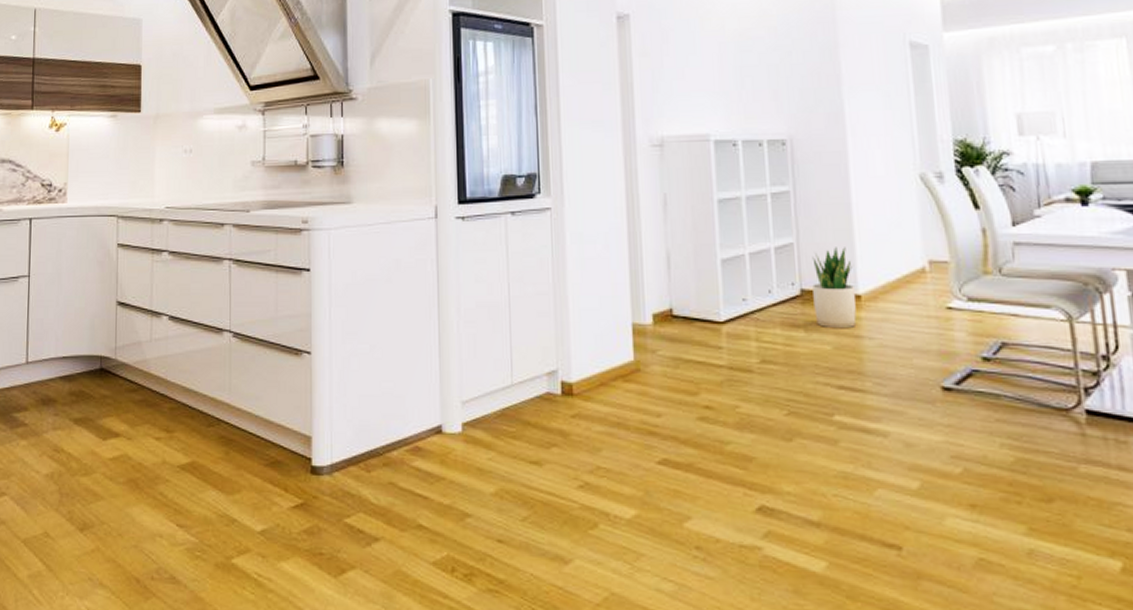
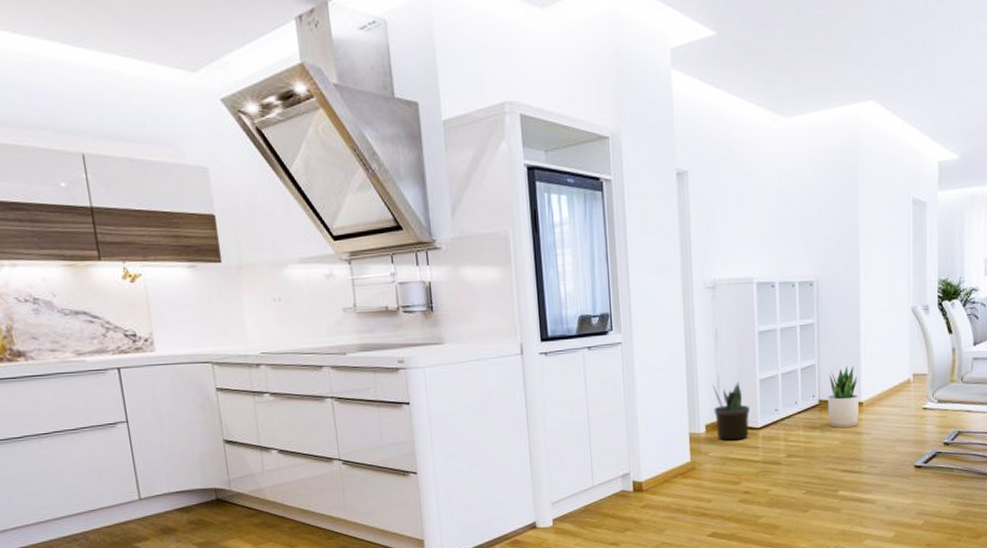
planter: none [661,261,709,336] -> present [713,382,750,441]

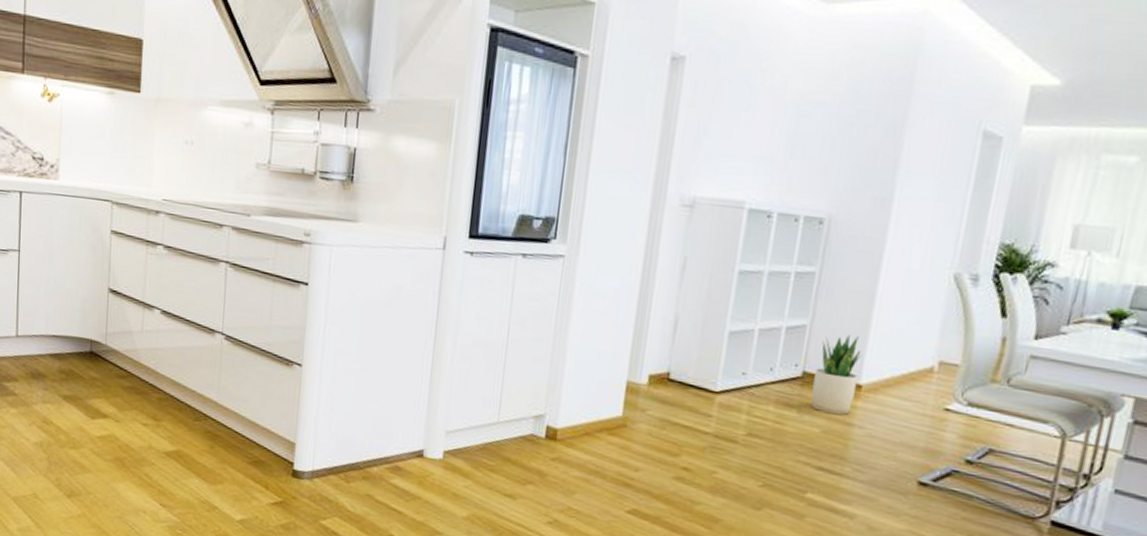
planter: present [713,382,750,441] -> none [661,327,710,403]

